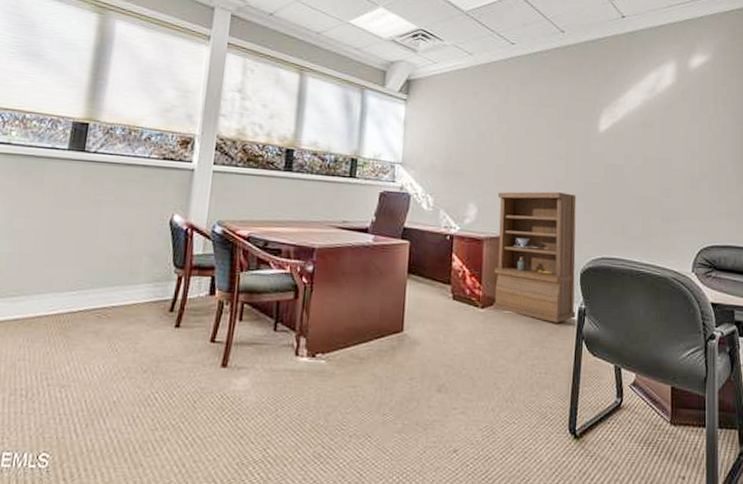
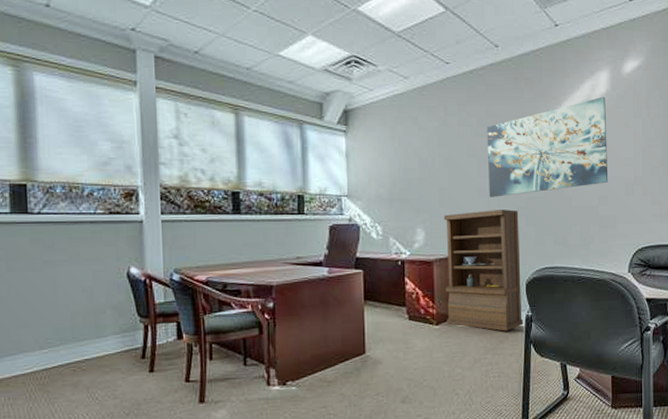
wall art: none [546,88,672,179] -> present [486,96,608,197]

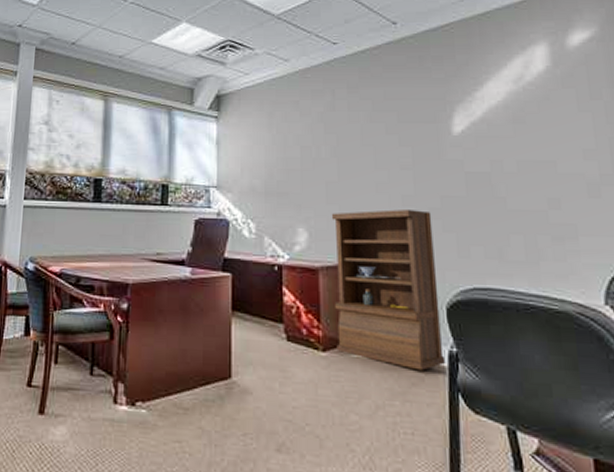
wall art: present [486,96,608,197] -> none [384,74,560,195]

